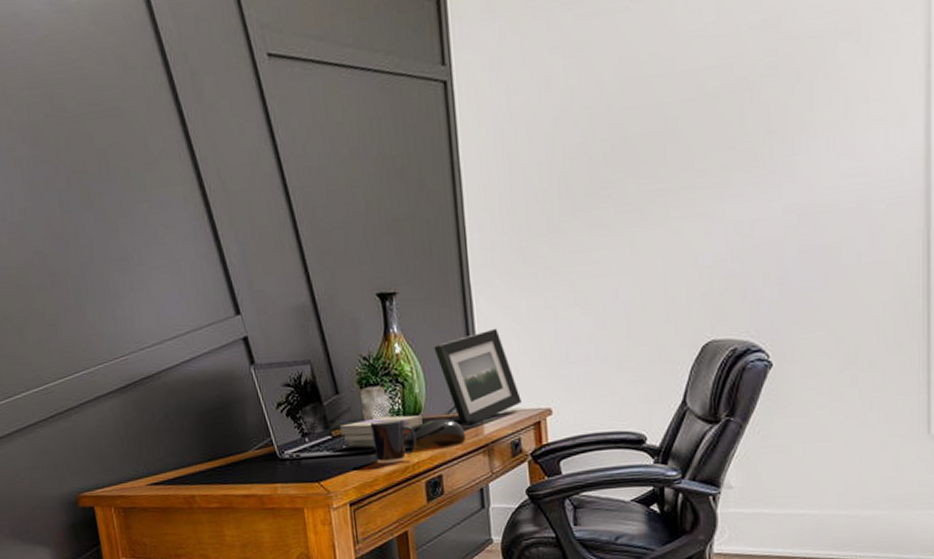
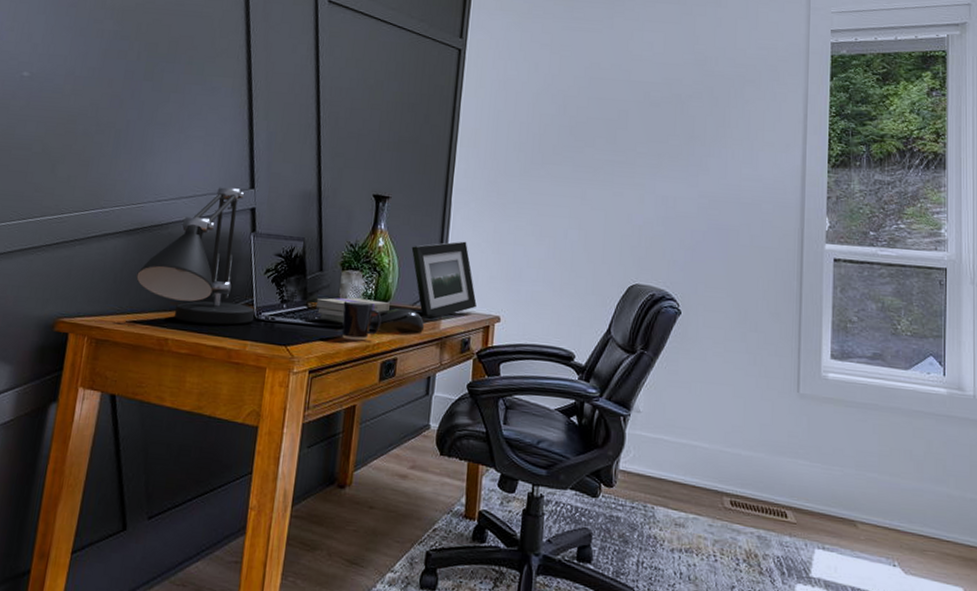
desk lamp: none [143,317,278,476] -> present [136,187,255,326]

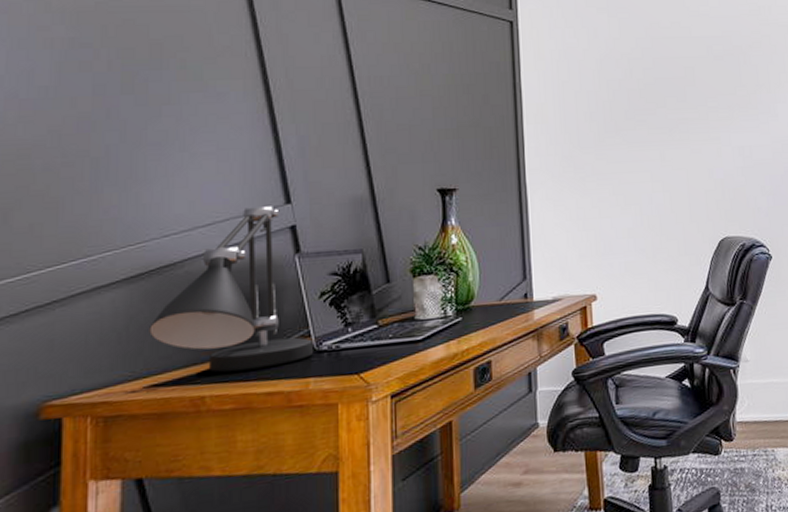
books: present [315,297,390,324] -> none [387,302,474,338]
mug: present [342,300,382,341] -> none [420,306,468,352]
computer mouse: present [369,308,425,334] -> none [453,305,517,336]
picture frame: present [411,241,477,321] -> none [489,223,569,314]

